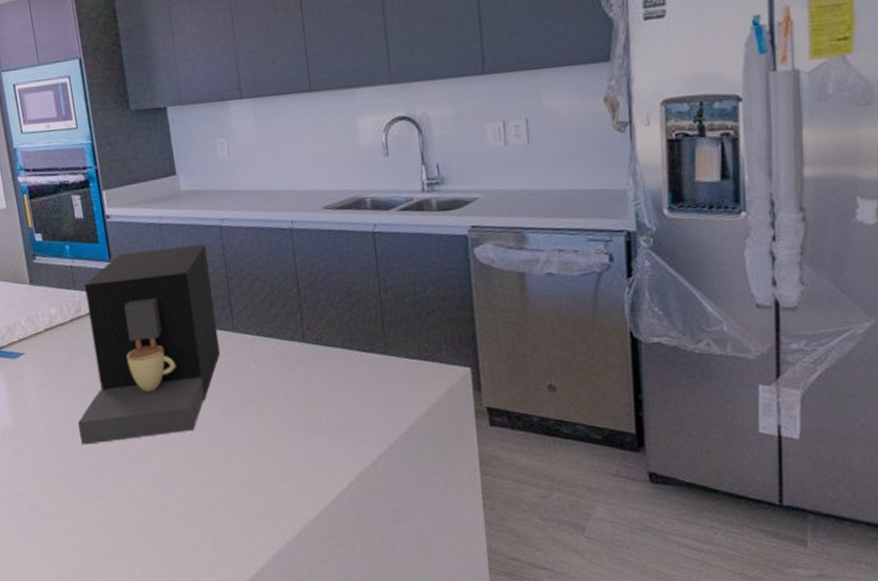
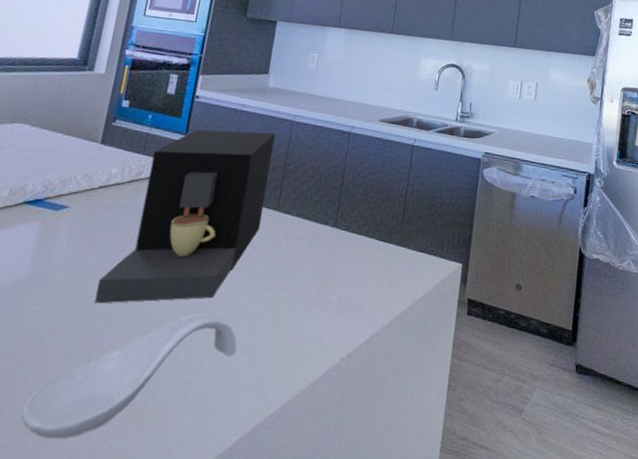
spoon rest: none [53,446,234,569] -> present [20,313,237,439]

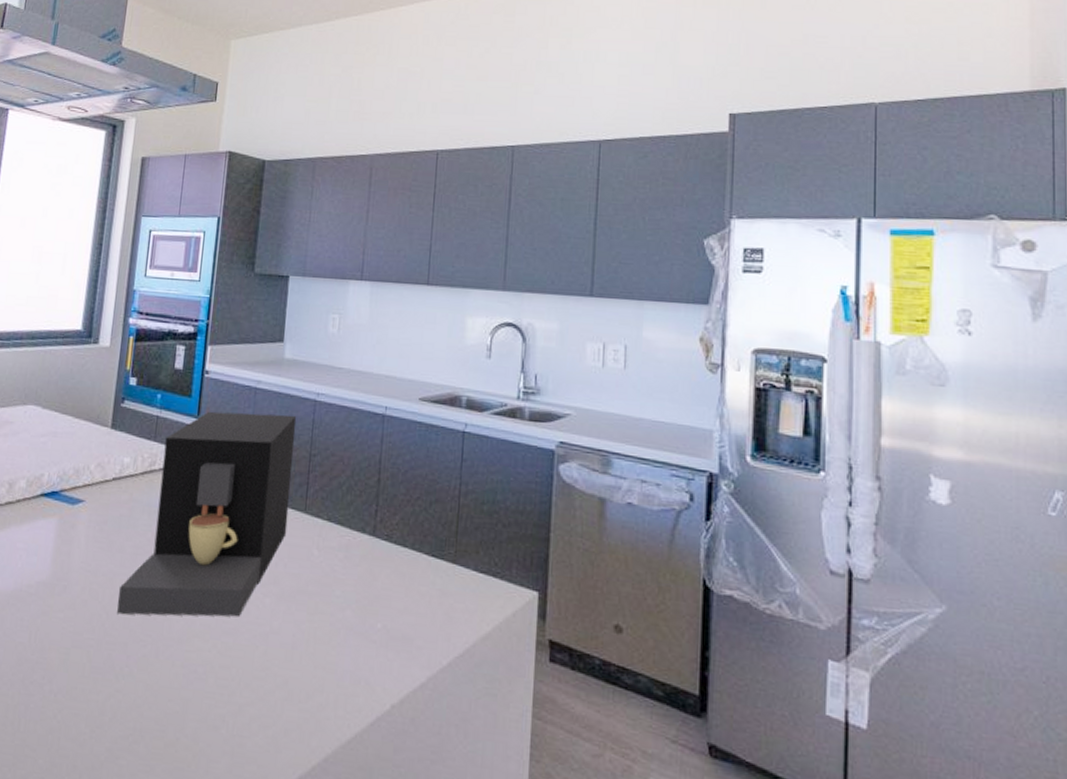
spoon rest: present [20,313,237,439] -> none [54,634,270,768]

